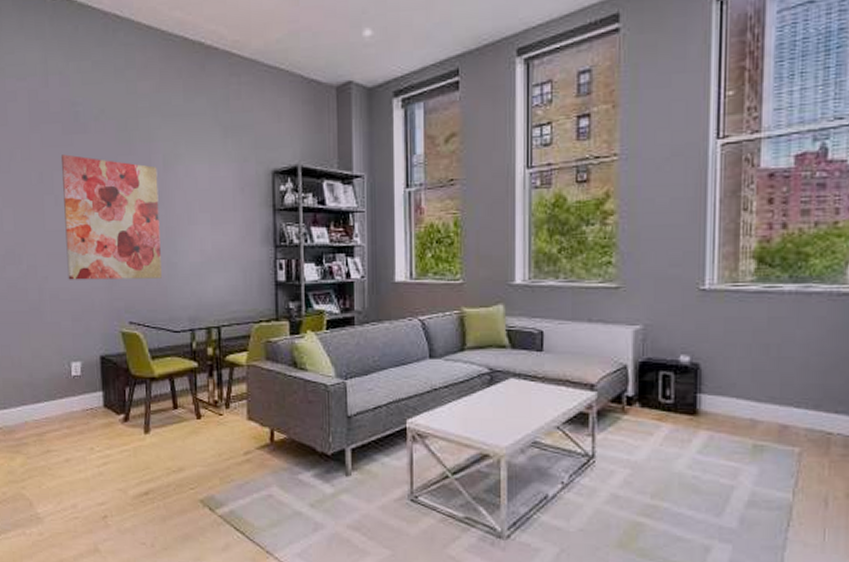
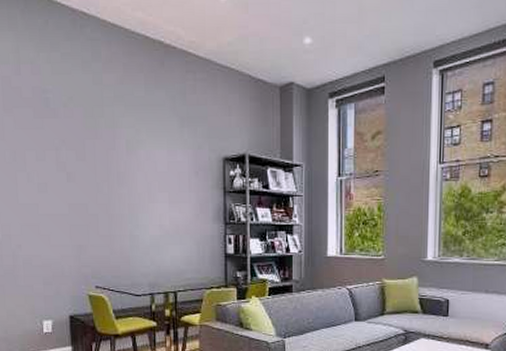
wall art: present [60,154,162,280] -> none [32,136,125,249]

